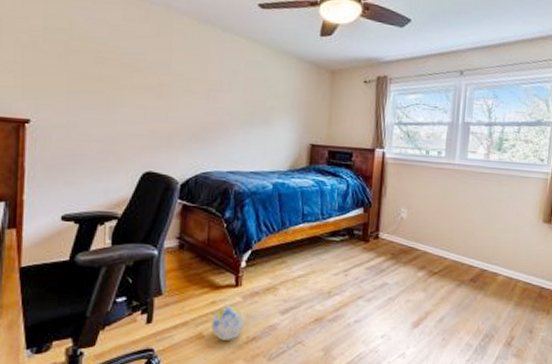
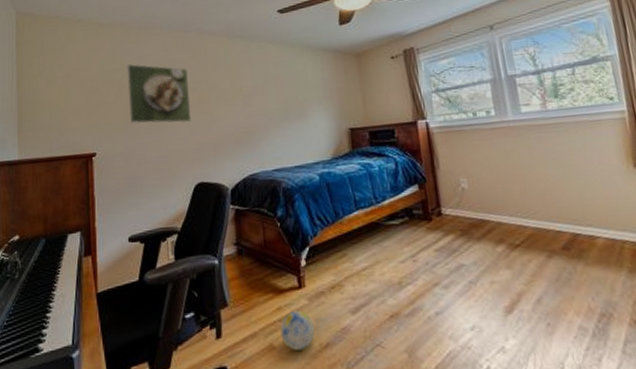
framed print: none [74,26,149,106] -> present [127,64,192,124]

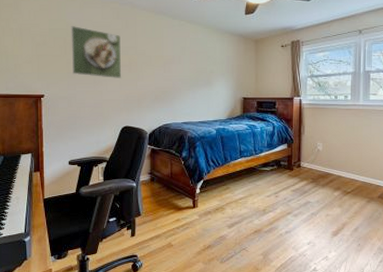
ball: present [280,309,315,350] -> none [177,222,202,248]

